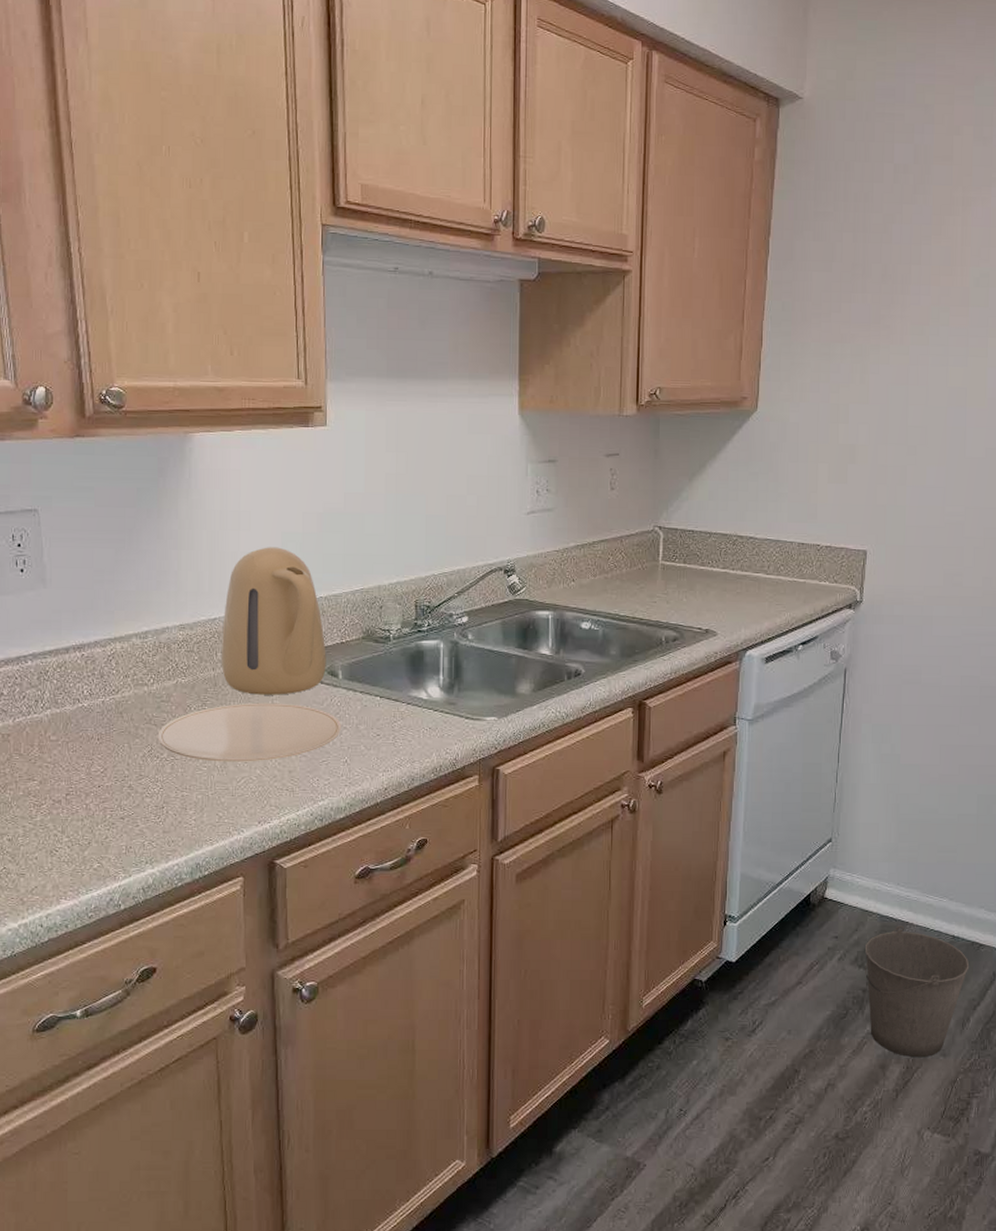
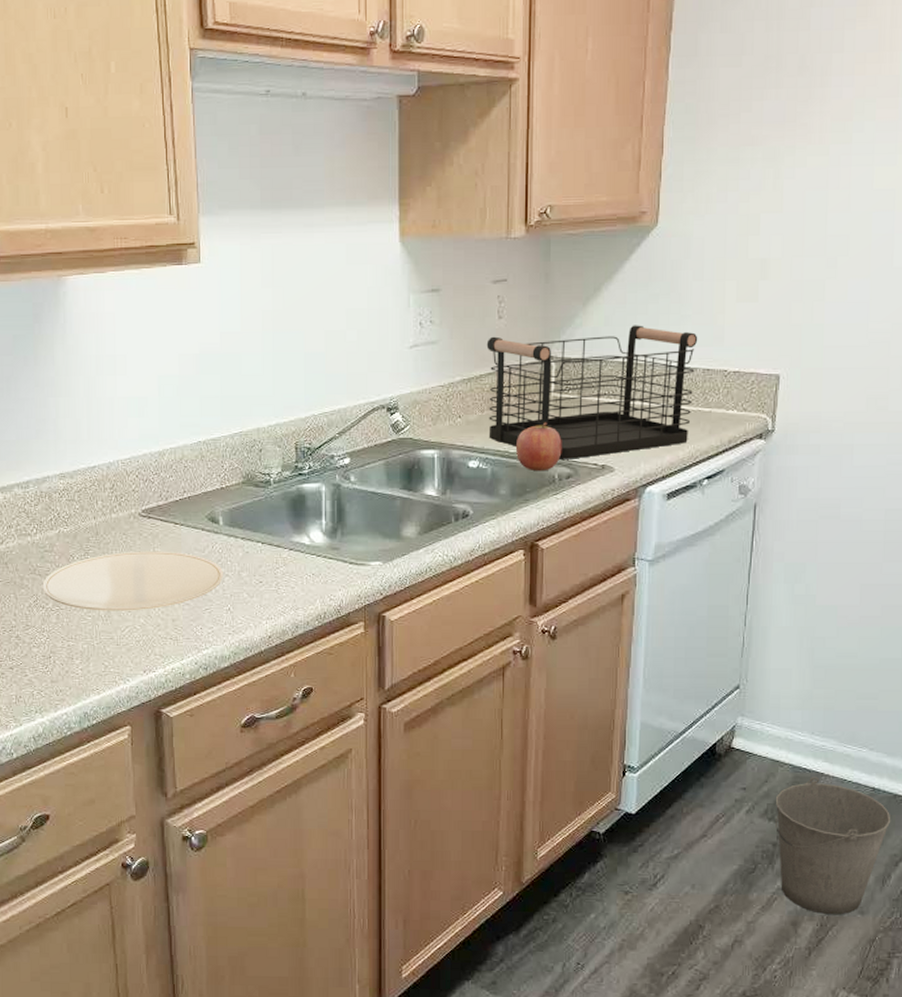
kettle: present [222,547,326,695] -> none [102,391,207,543]
dish rack: none [599,500,794,623] -> present [486,325,698,459]
fruit: none [626,588,669,634] -> present [516,422,562,472]

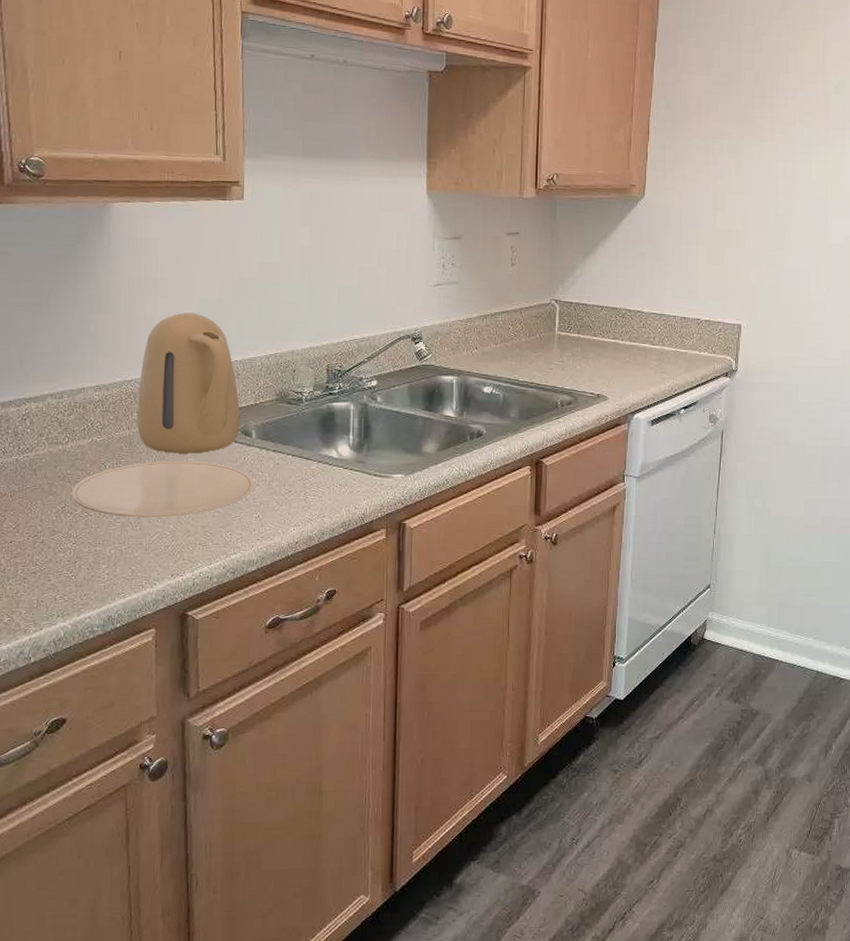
kettle: none [102,391,207,543] -> present [137,312,241,454]
dish rack: present [486,325,698,459] -> none [501,277,677,389]
fruit: present [516,422,562,472] -> none [525,356,564,398]
bucket: present [775,777,891,915] -> none [740,663,832,783]

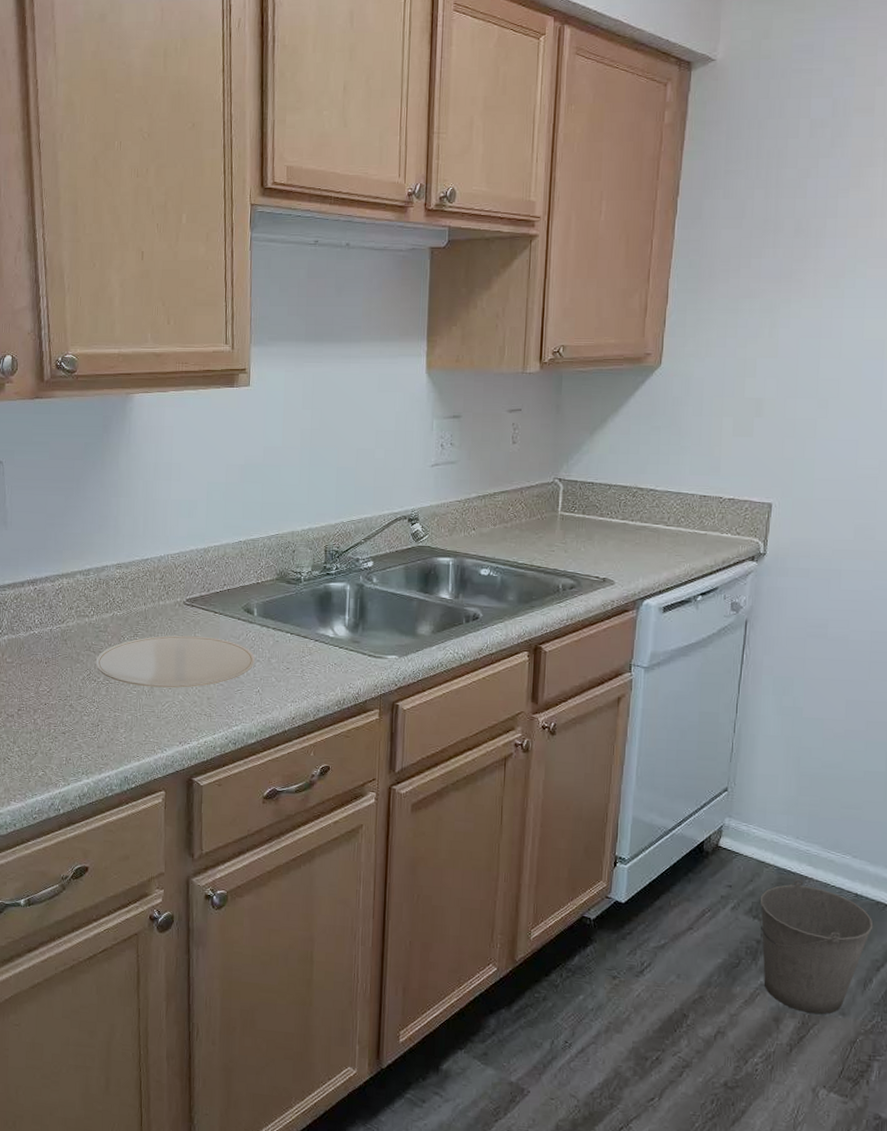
kettle: present [137,312,241,454] -> none [152,495,244,629]
bucket: none [740,663,832,783] -> present [760,879,874,1015]

